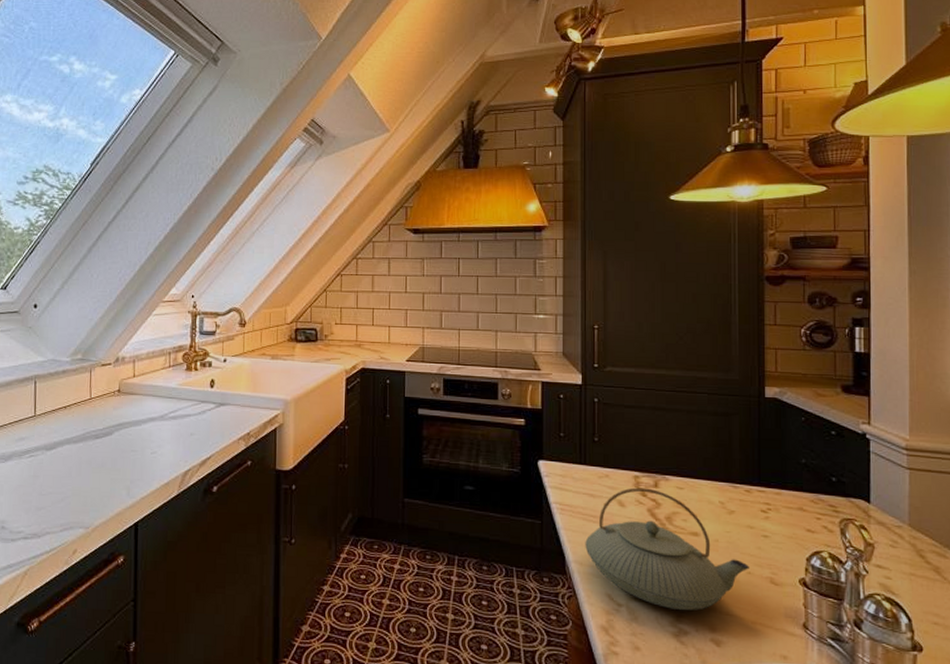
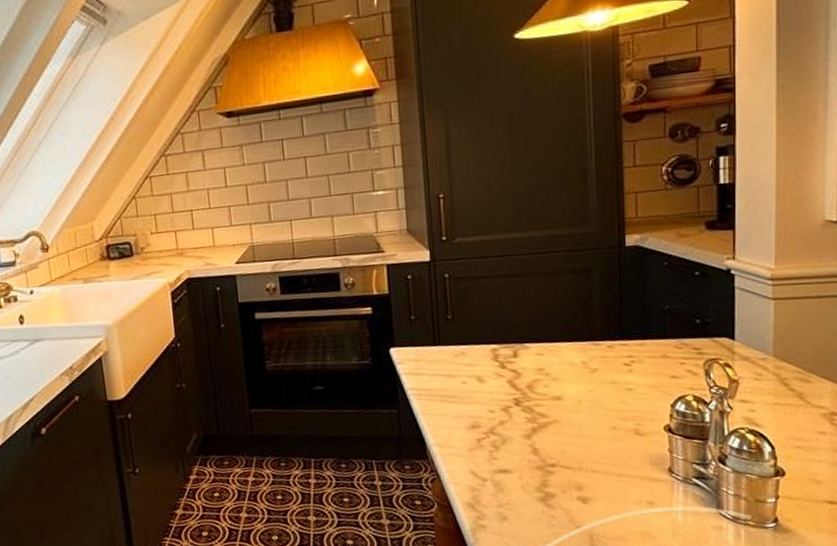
teapot: present [585,487,749,610] -> none [445,359,614,476]

